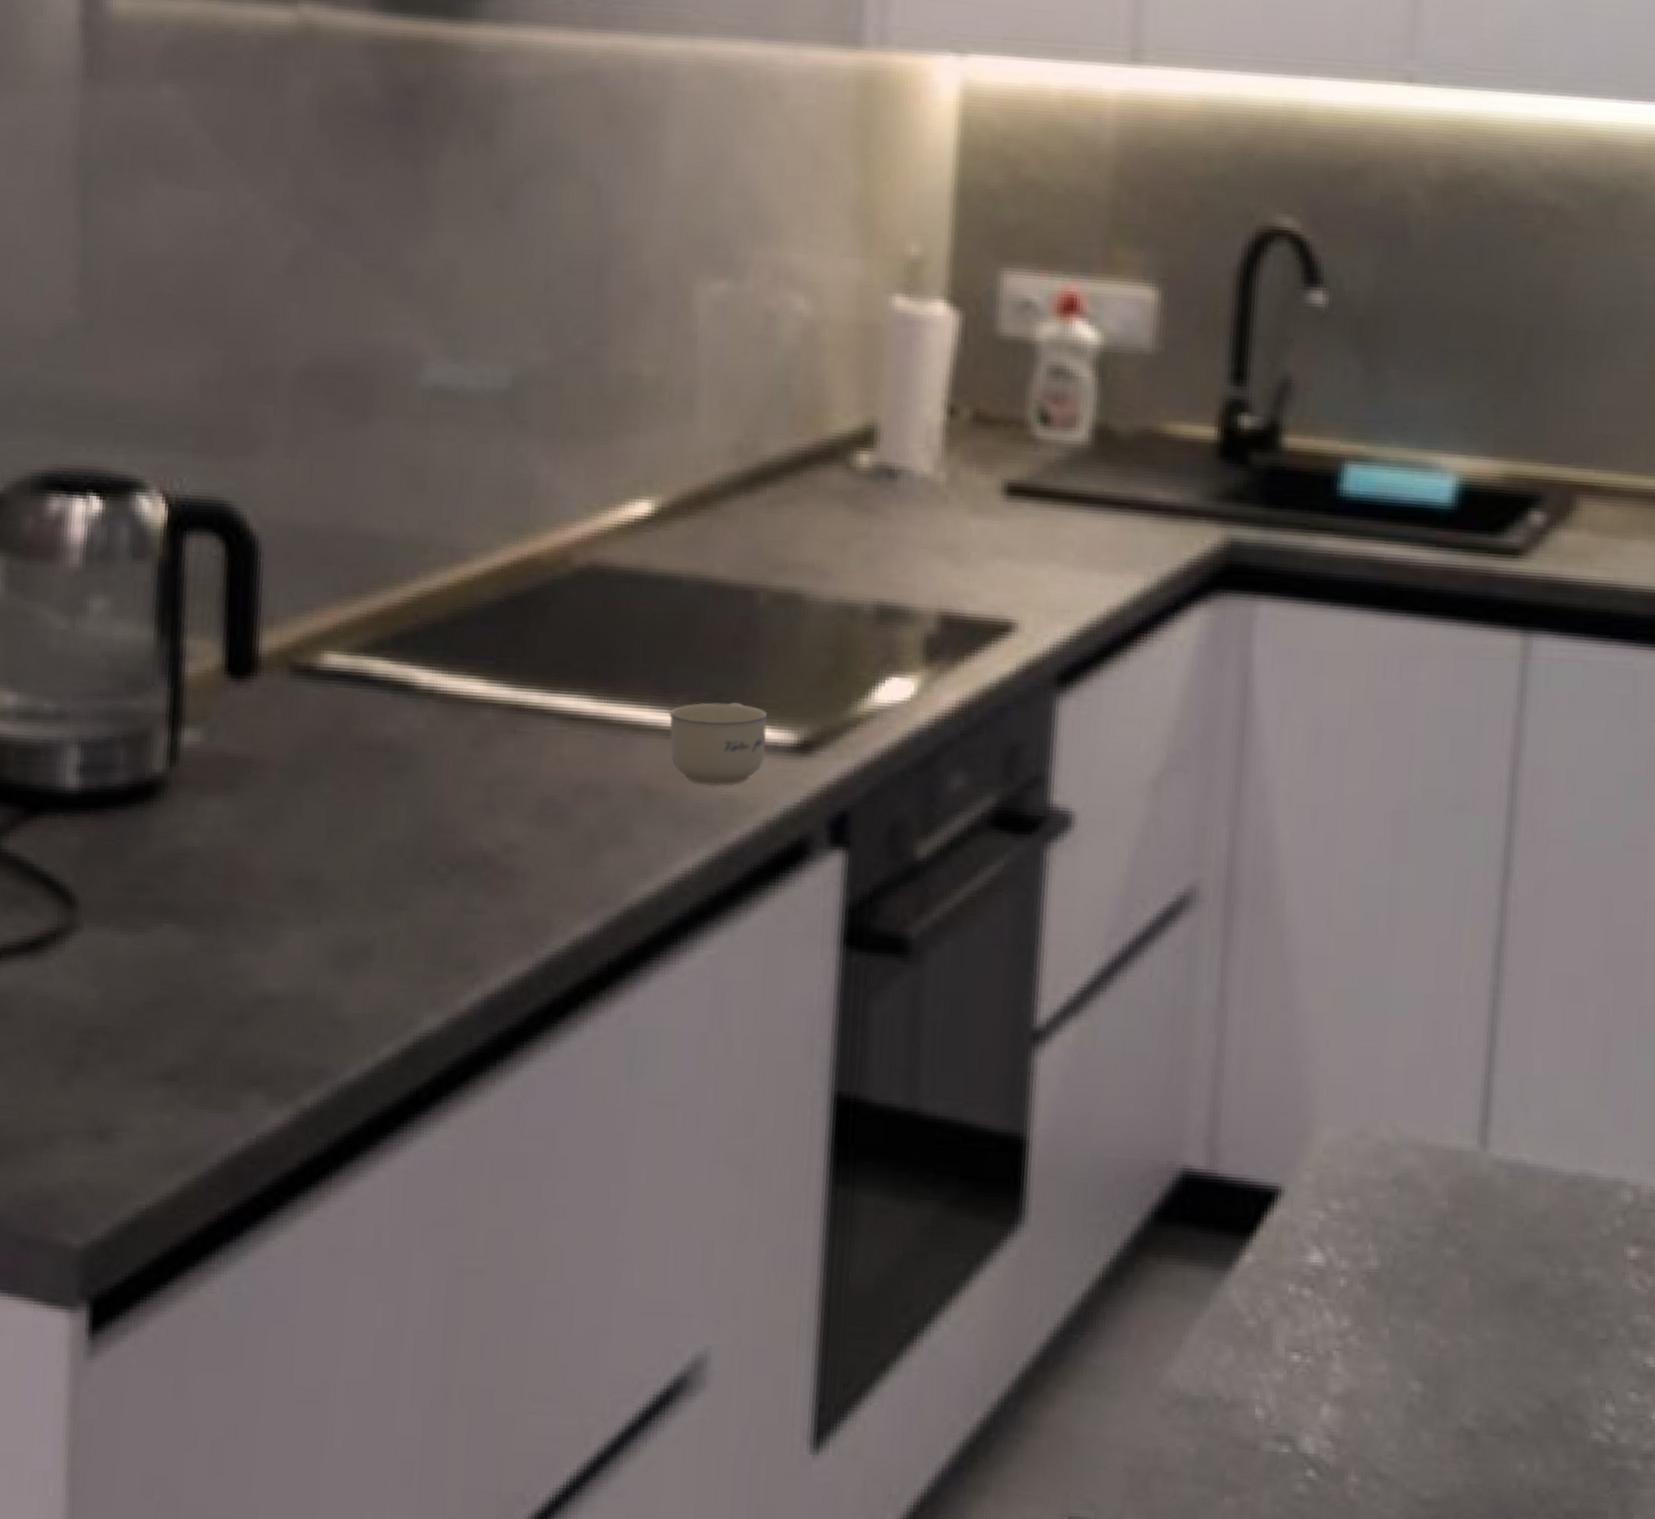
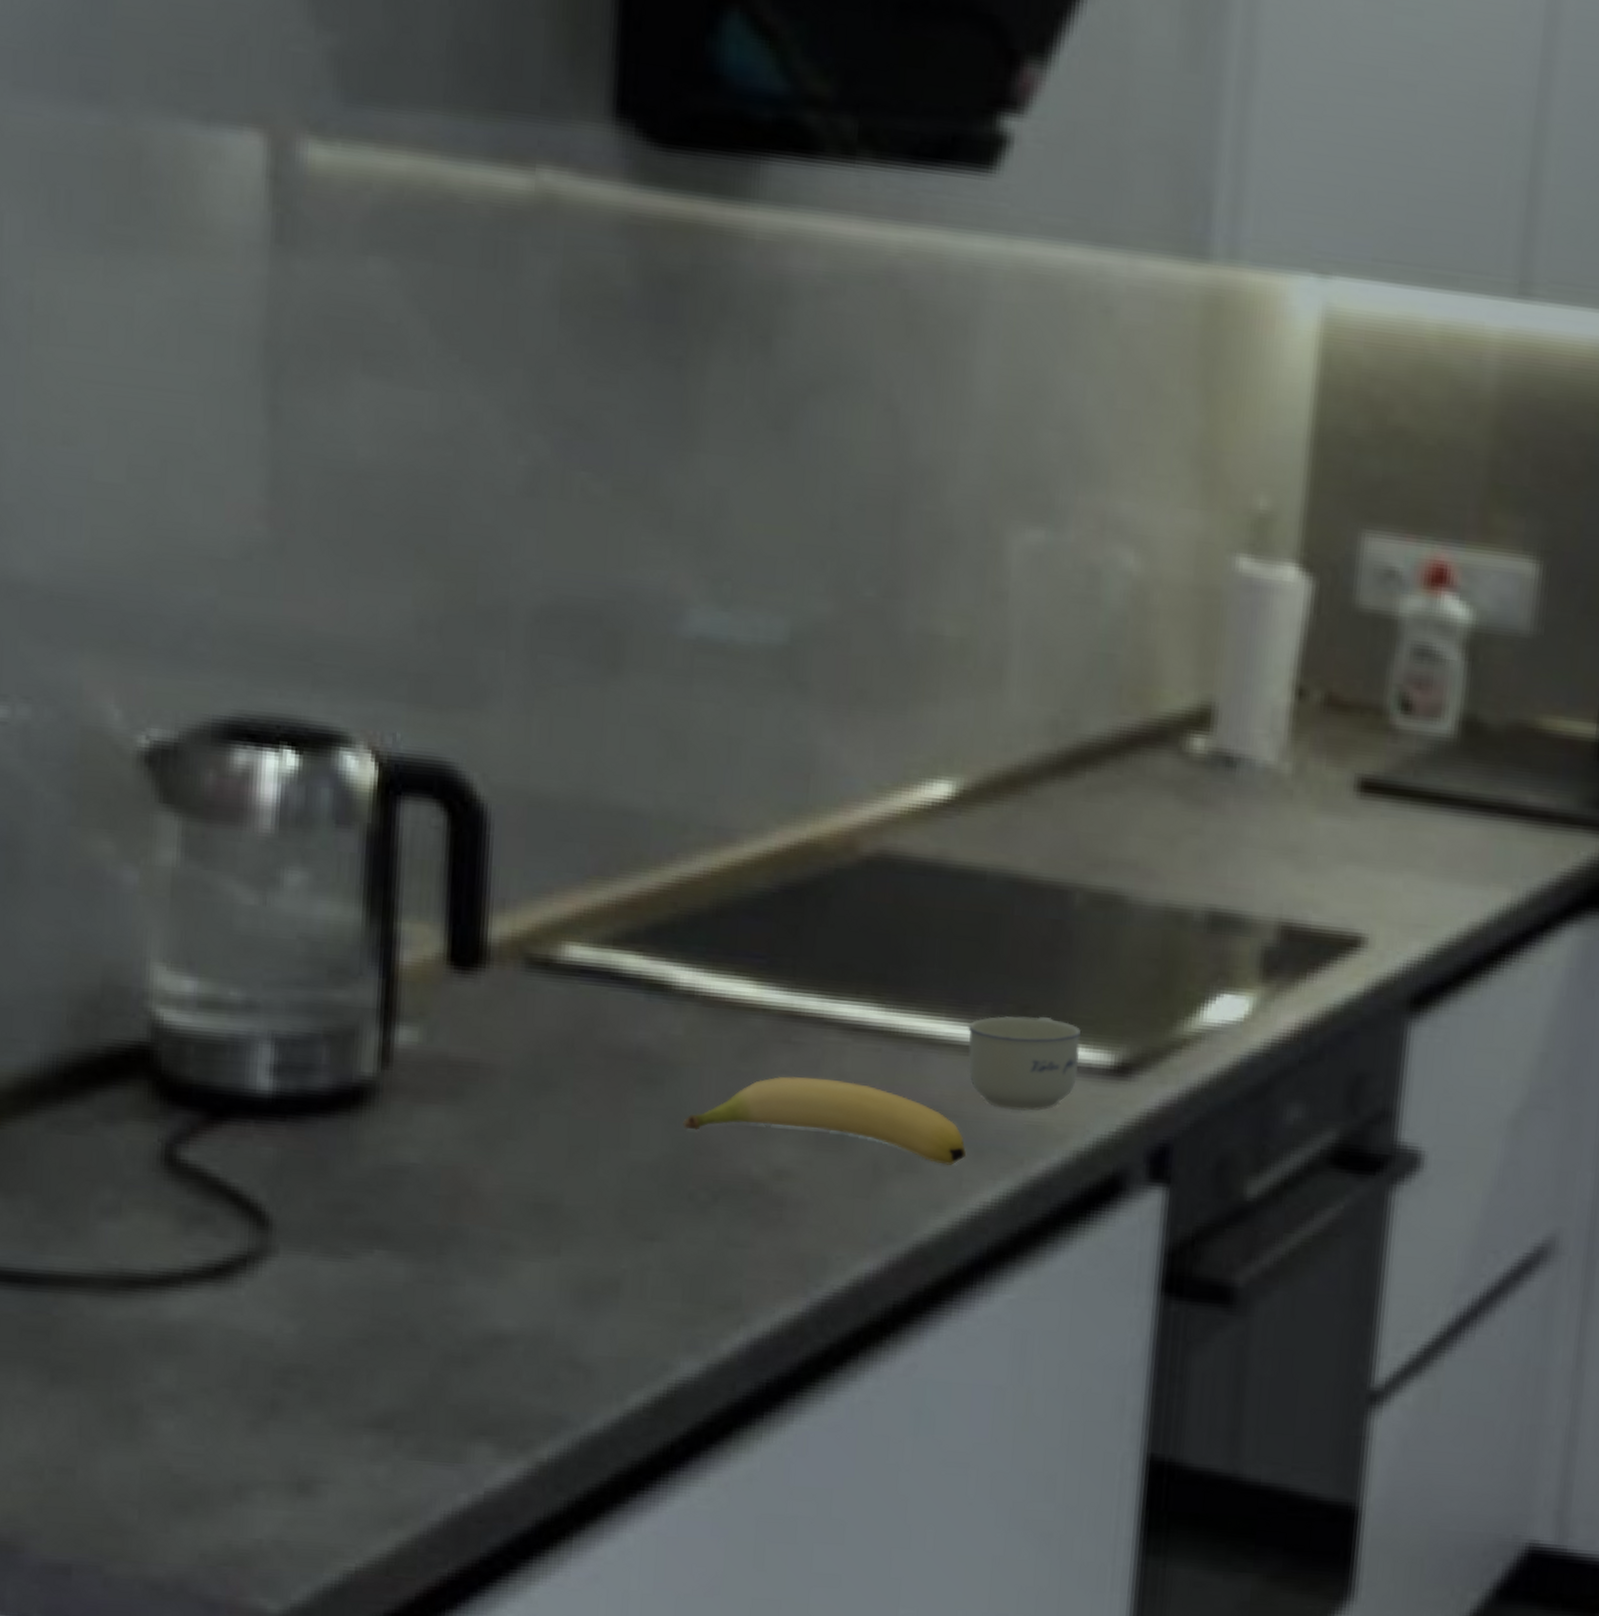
banana: none [425,762,669,836] -> present [683,1076,966,1165]

